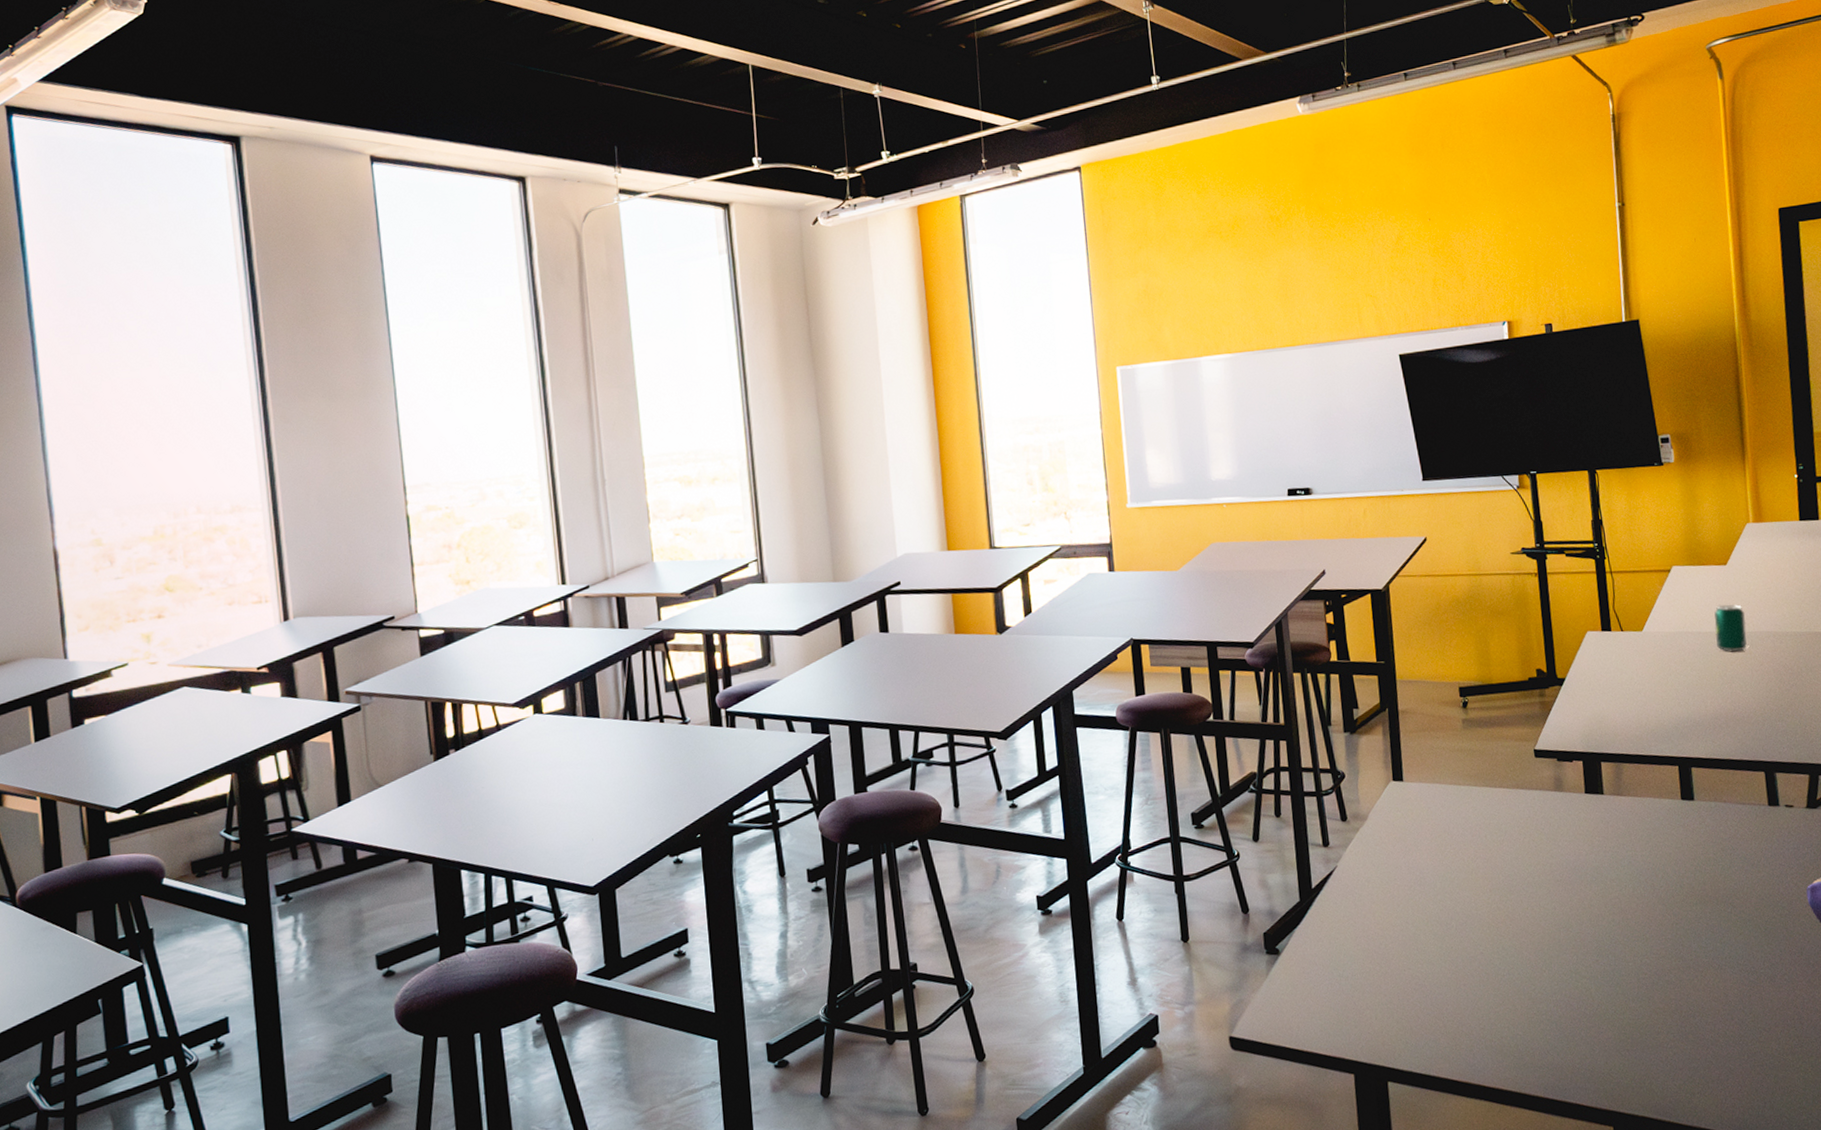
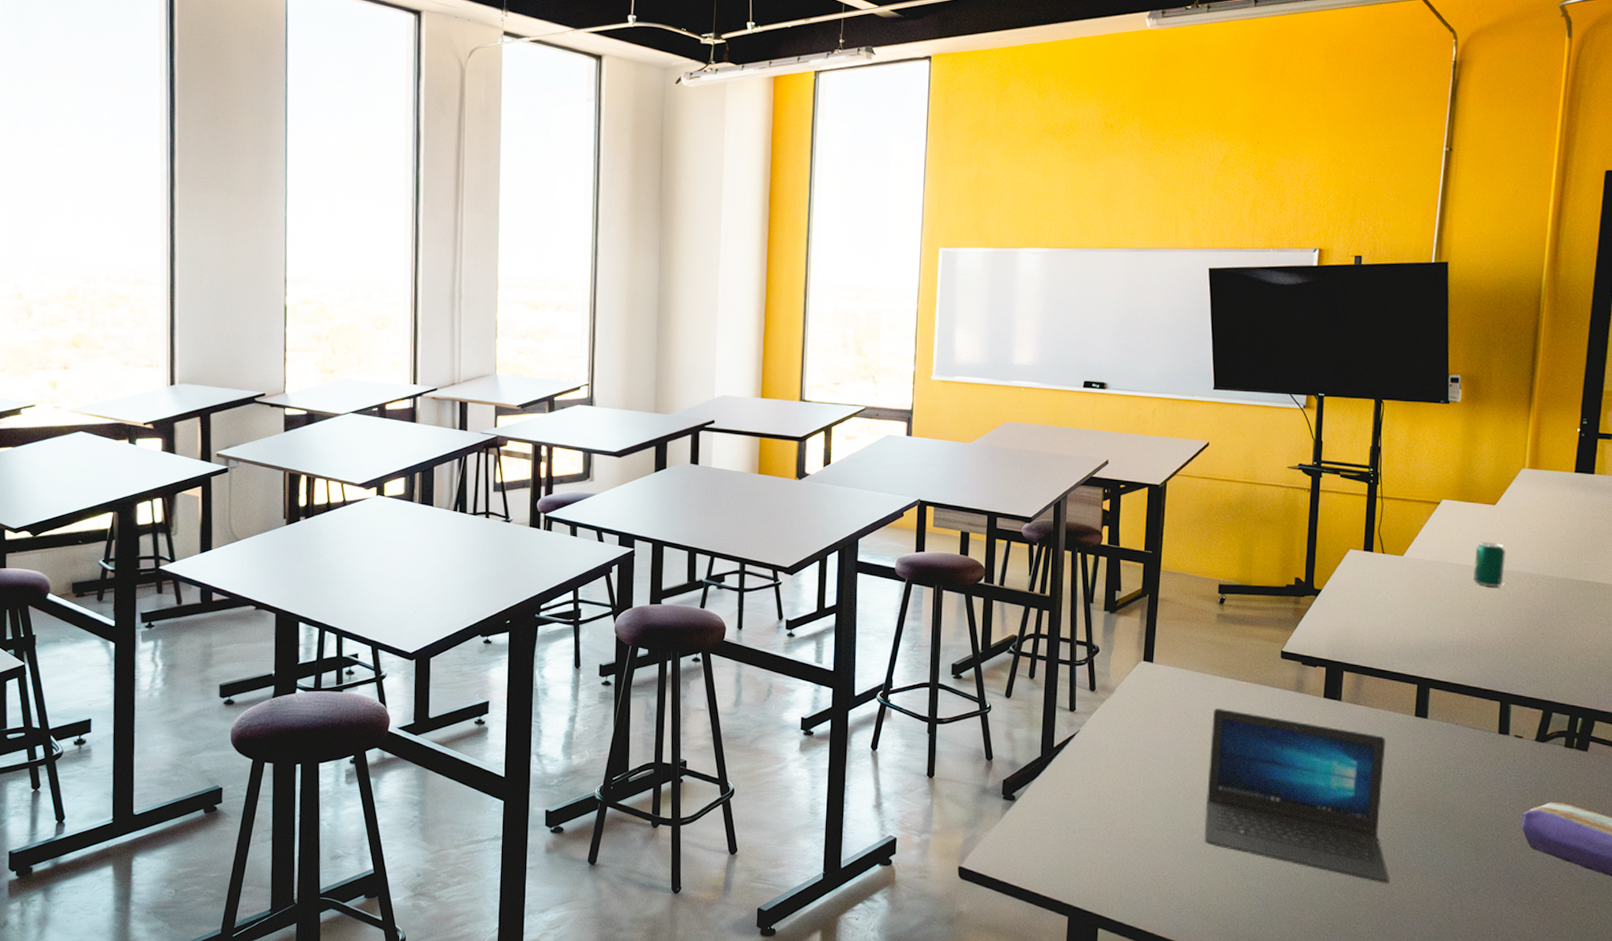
laptop: none [1474,820,1685,985] -> present [1204,708,1391,884]

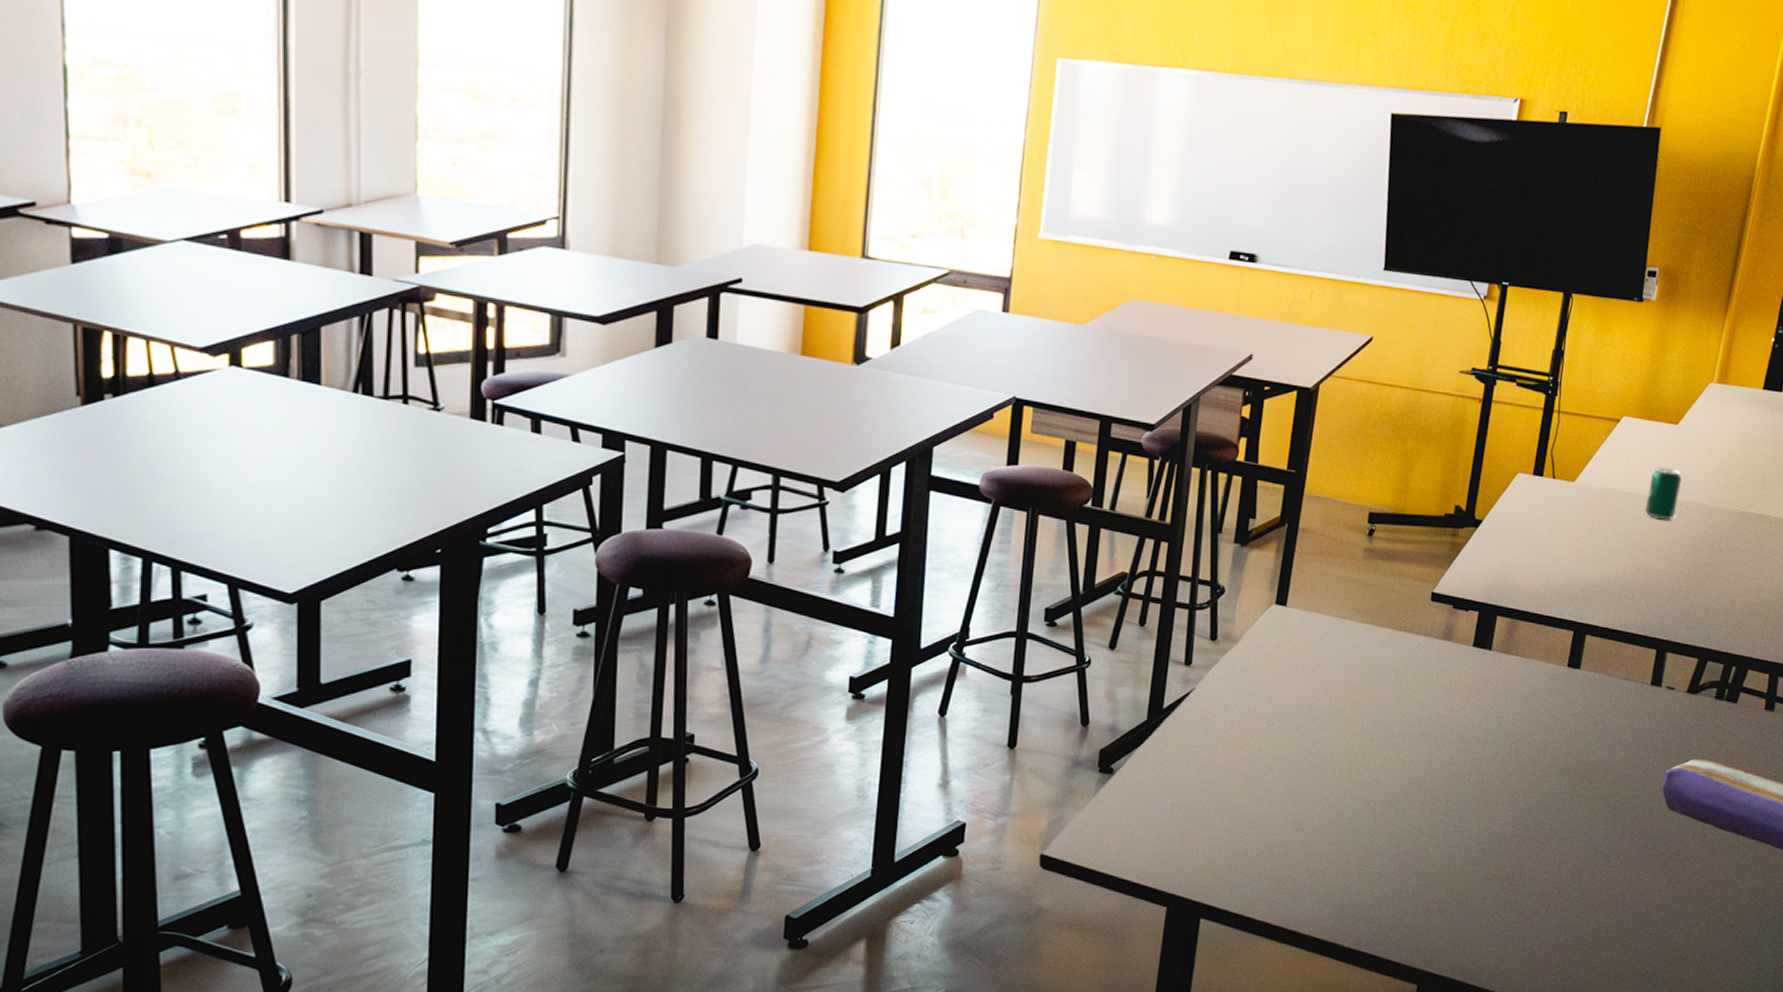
laptop: present [1204,708,1391,884] -> none [1327,659,1535,854]

